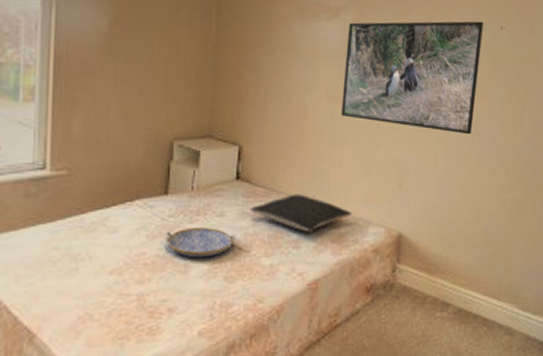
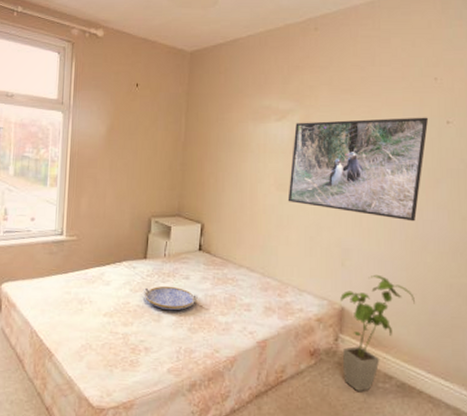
pillow: present [250,194,352,233] -> none [210,265,298,299]
house plant: none [398,194,471,326] -> present [340,274,415,392]

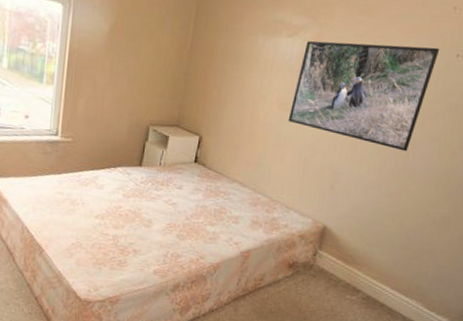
serving tray: present [144,286,198,311] -> none [136,194,189,218]
house plant: present [340,274,415,392] -> none [316,198,393,302]

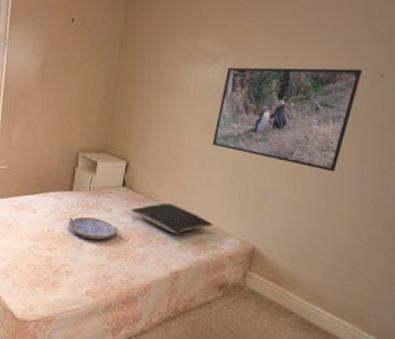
serving tray: none [136,194,189,218] -> present [68,217,118,240]
pillow: none [203,180,286,213] -> present [131,203,214,235]

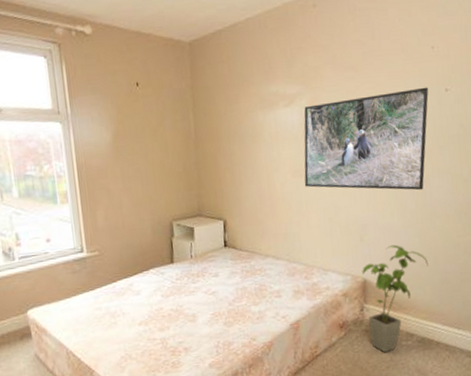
serving tray: present [68,217,118,240] -> none [175,286,229,310]
pillow: present [131,203,214,235] -> none [238,254,322,284]
house plant: none [247,219,324,324] -> present [362,244,428,353]

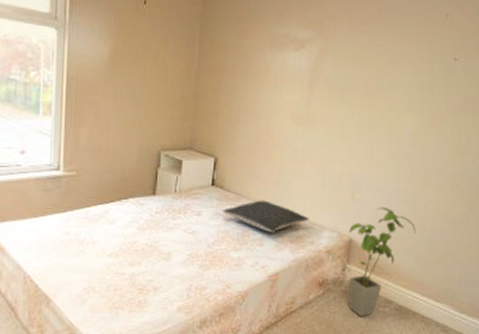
pillow: none [238,254,322,284] -> present [223,200,310,233]
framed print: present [304,87,429,191] -> none [303,53,439,156]

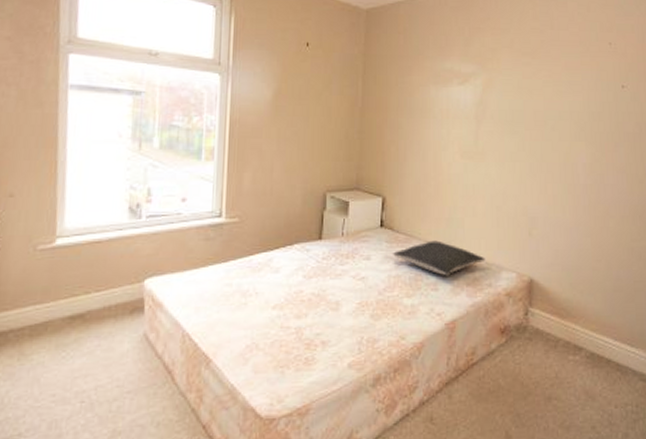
house plant: present [348,206,415,317] -> none [529,242,600,368]

